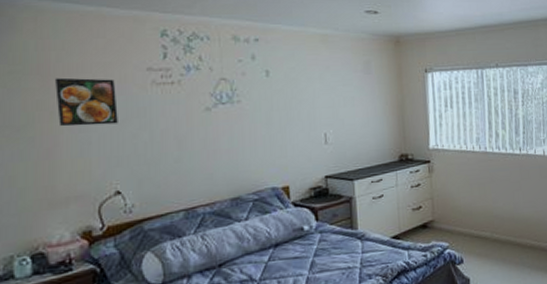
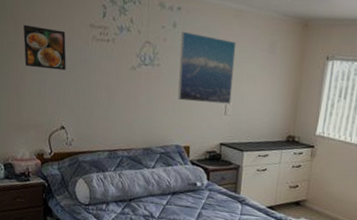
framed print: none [262,62,331,137] -> present [177,31,237,104]

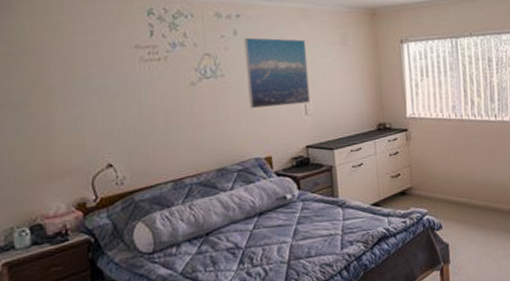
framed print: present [23,24,67,71] -> none [50,57,109,104]

